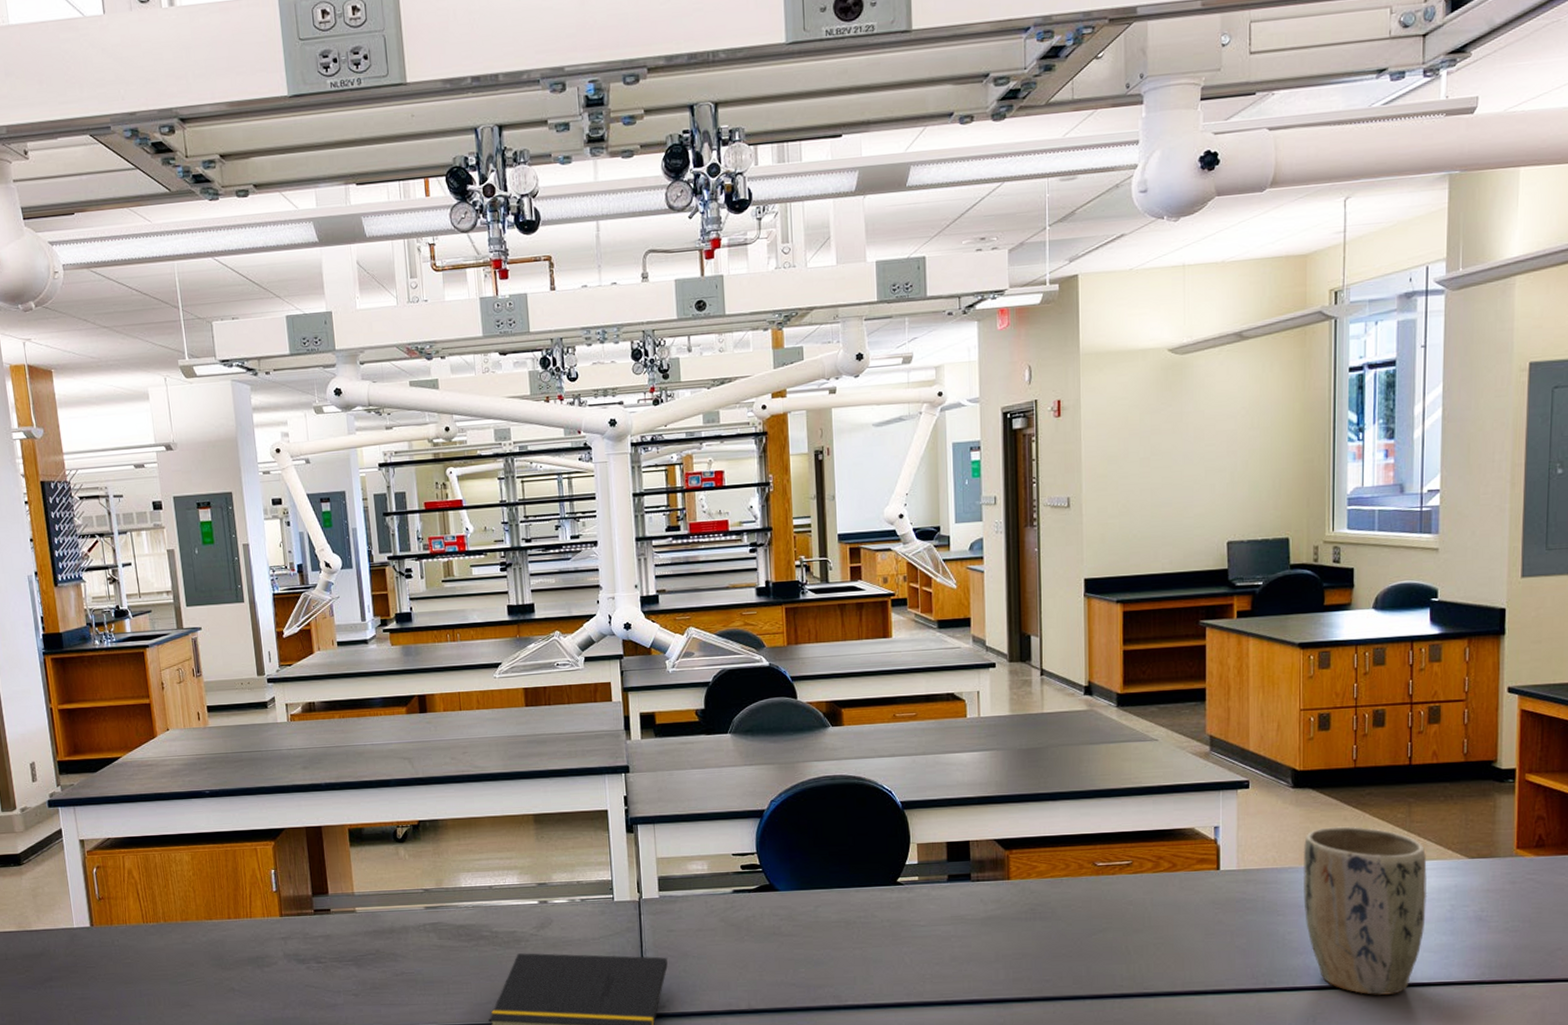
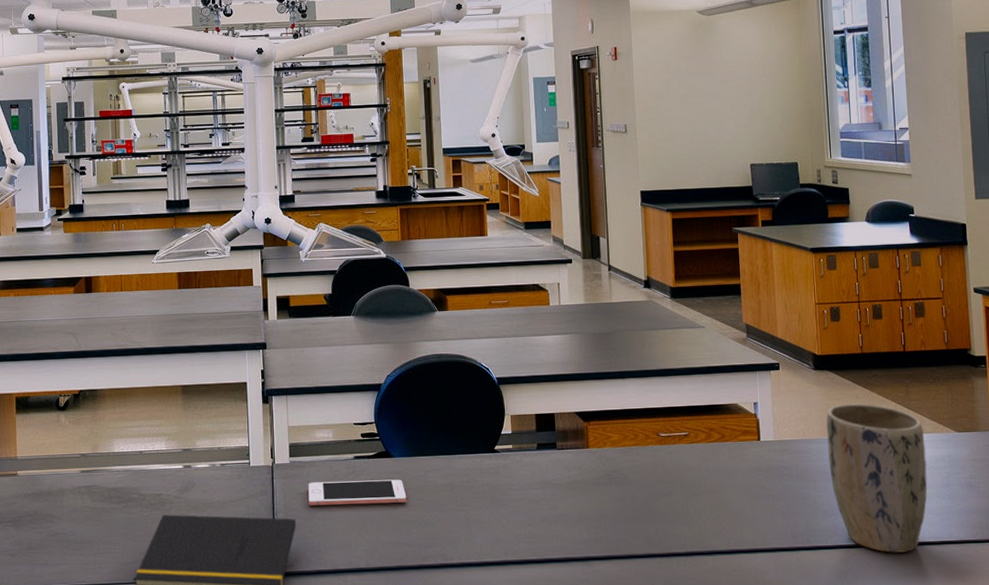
cell phone: none [680,915,794,944] -> present [308,479,407,506]

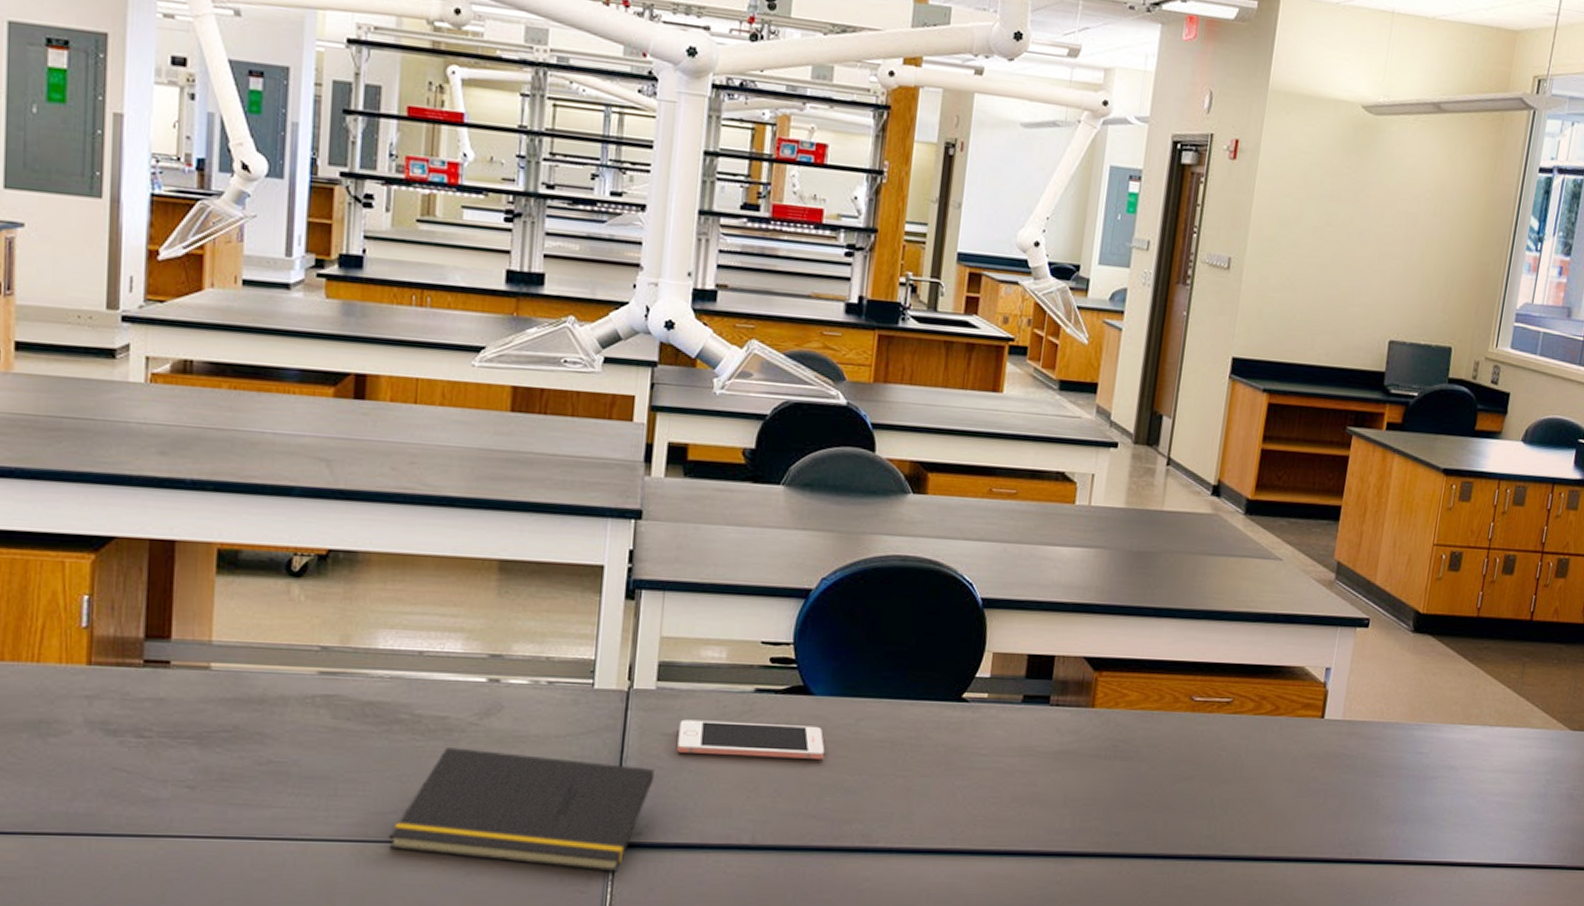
plant pot: present [826,403,928,554] -> none [1402,681,1532,876]

